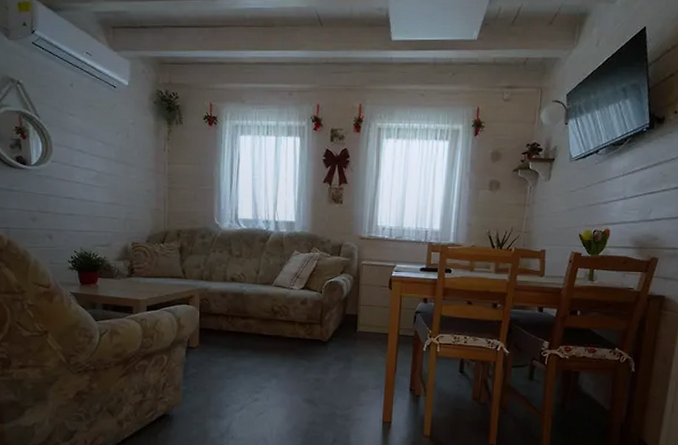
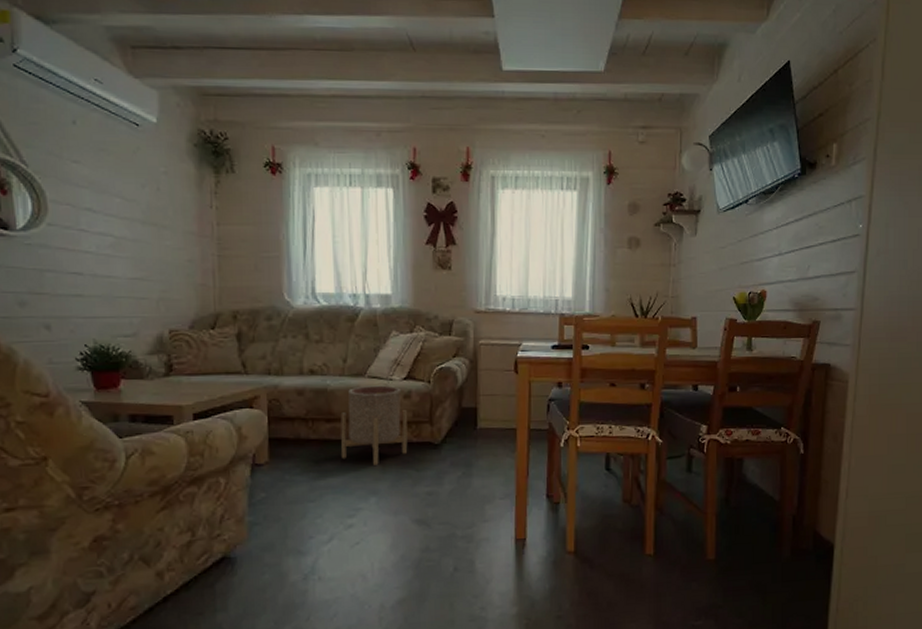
planter: none [251,292,303,355] -> present [340,385,408,465]

